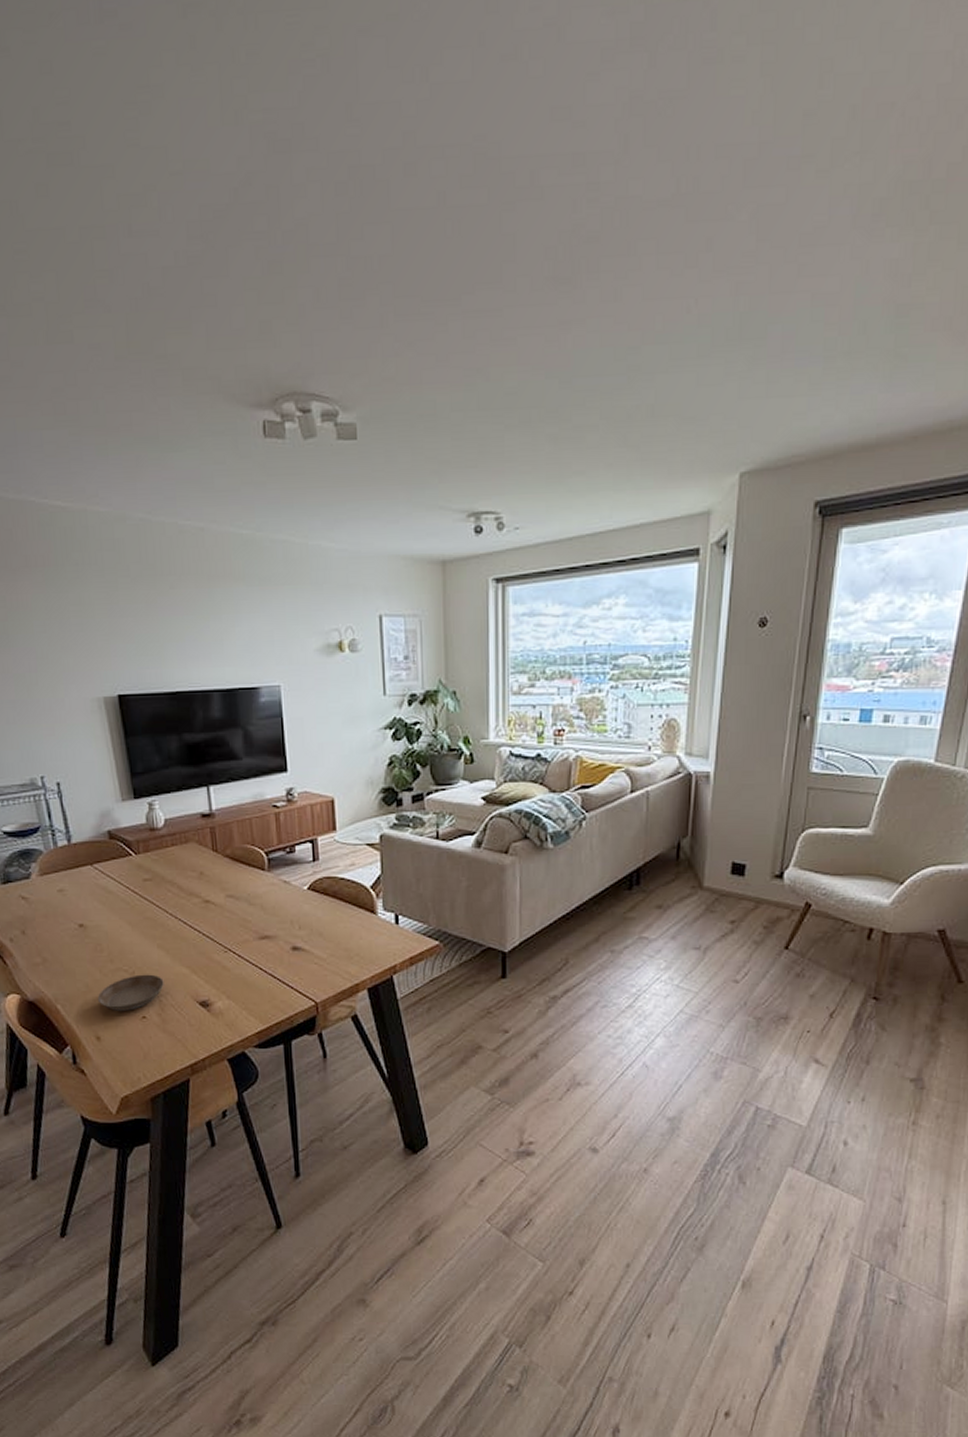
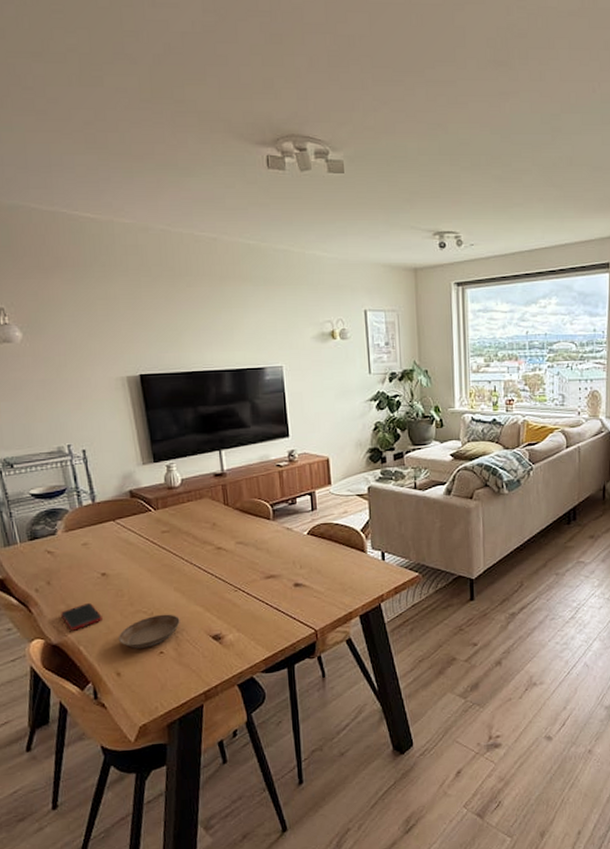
cell phone: none [37,956,81,987] -> present [61,602,102,631]

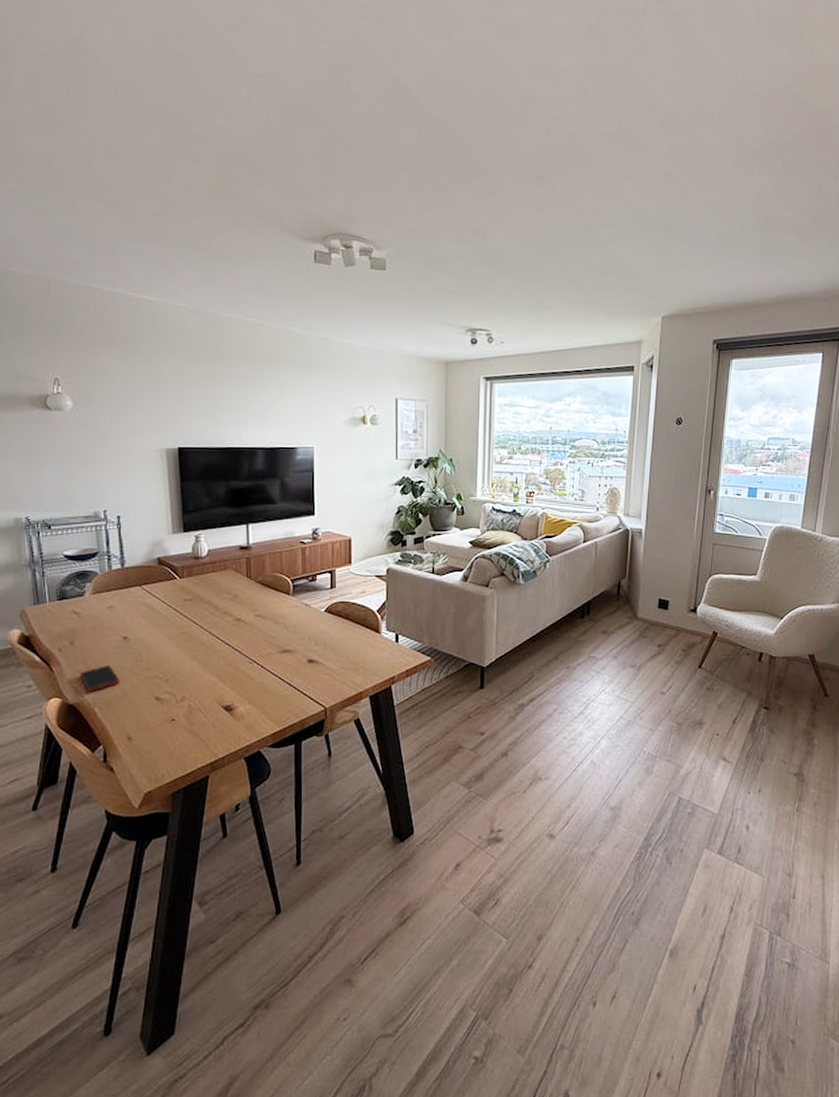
saucer: present [118,614,180,649] -> none [132,681,194,714]

